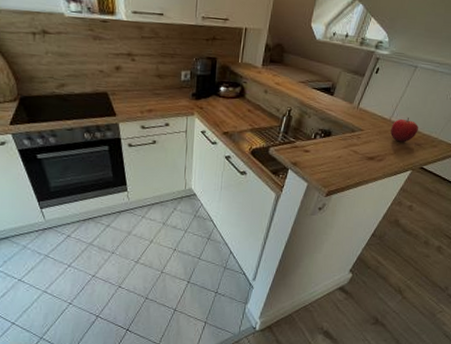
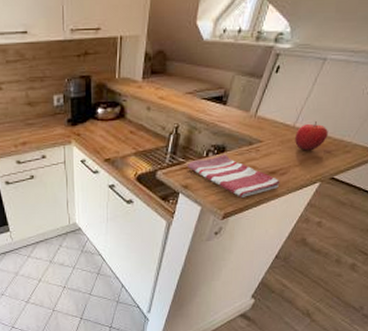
dish towel: none [296,138,378,178] -> present [187,154,280,197]

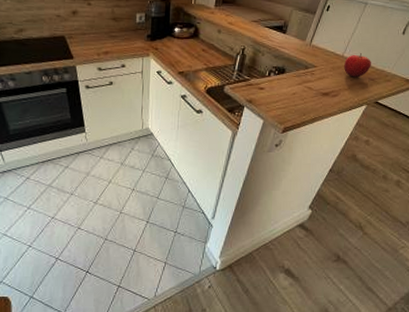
dish towel: present [187,154,280,197] -> none [251,75,333,114]

